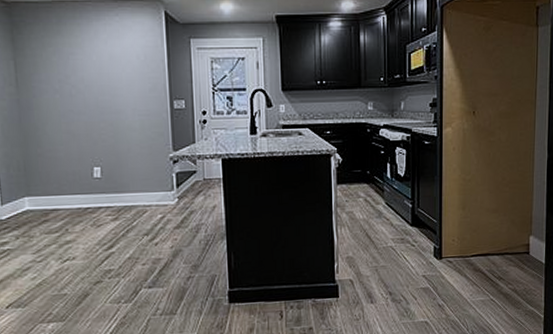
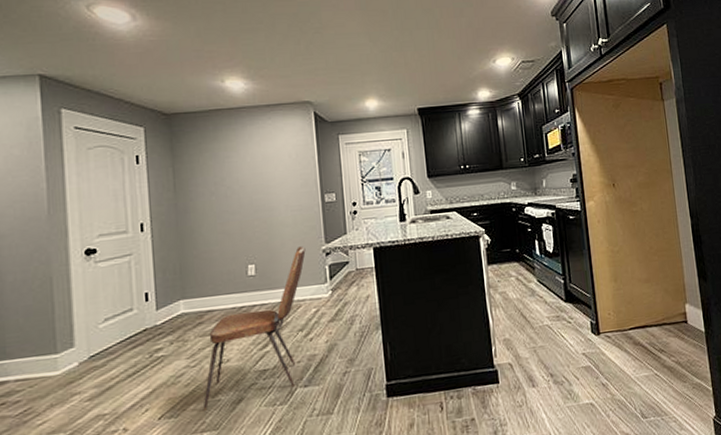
dining chair: none [49,152,153,303] -> present [203,246,306,411]

